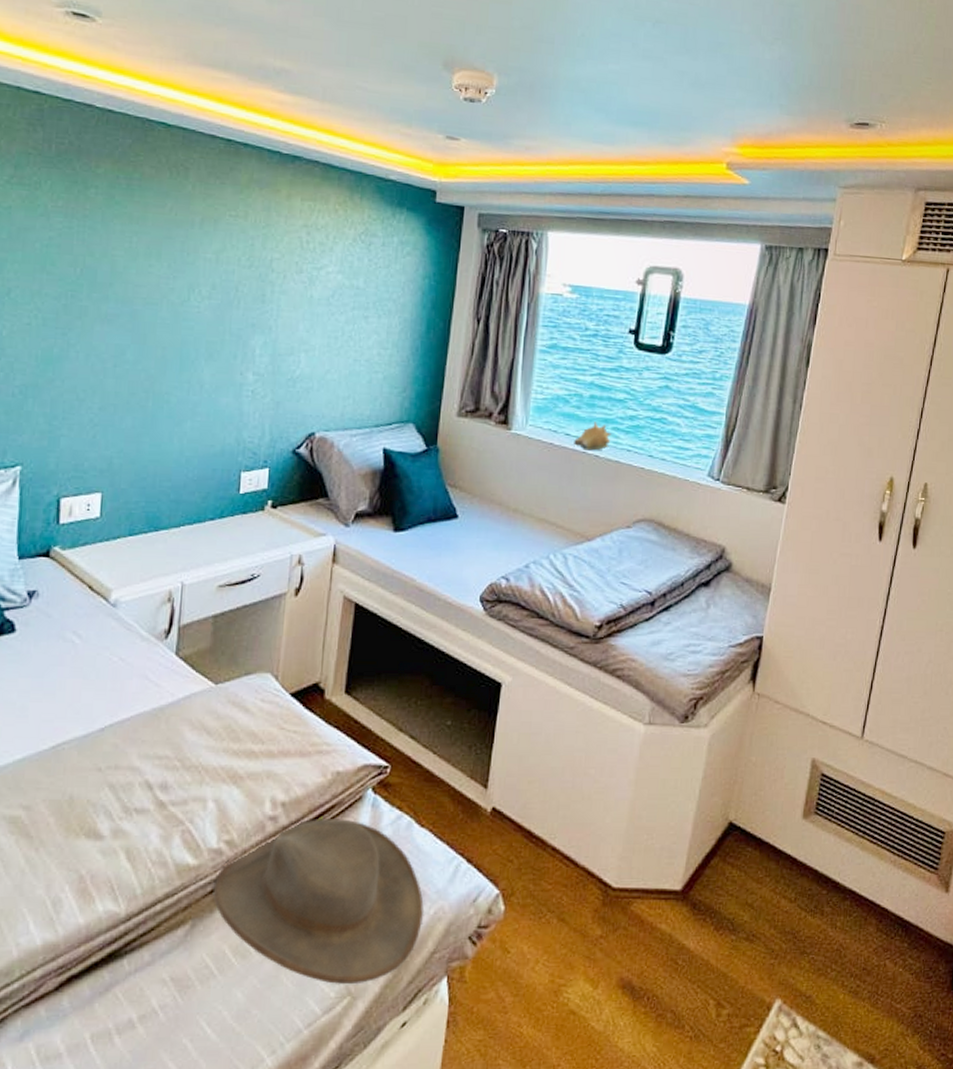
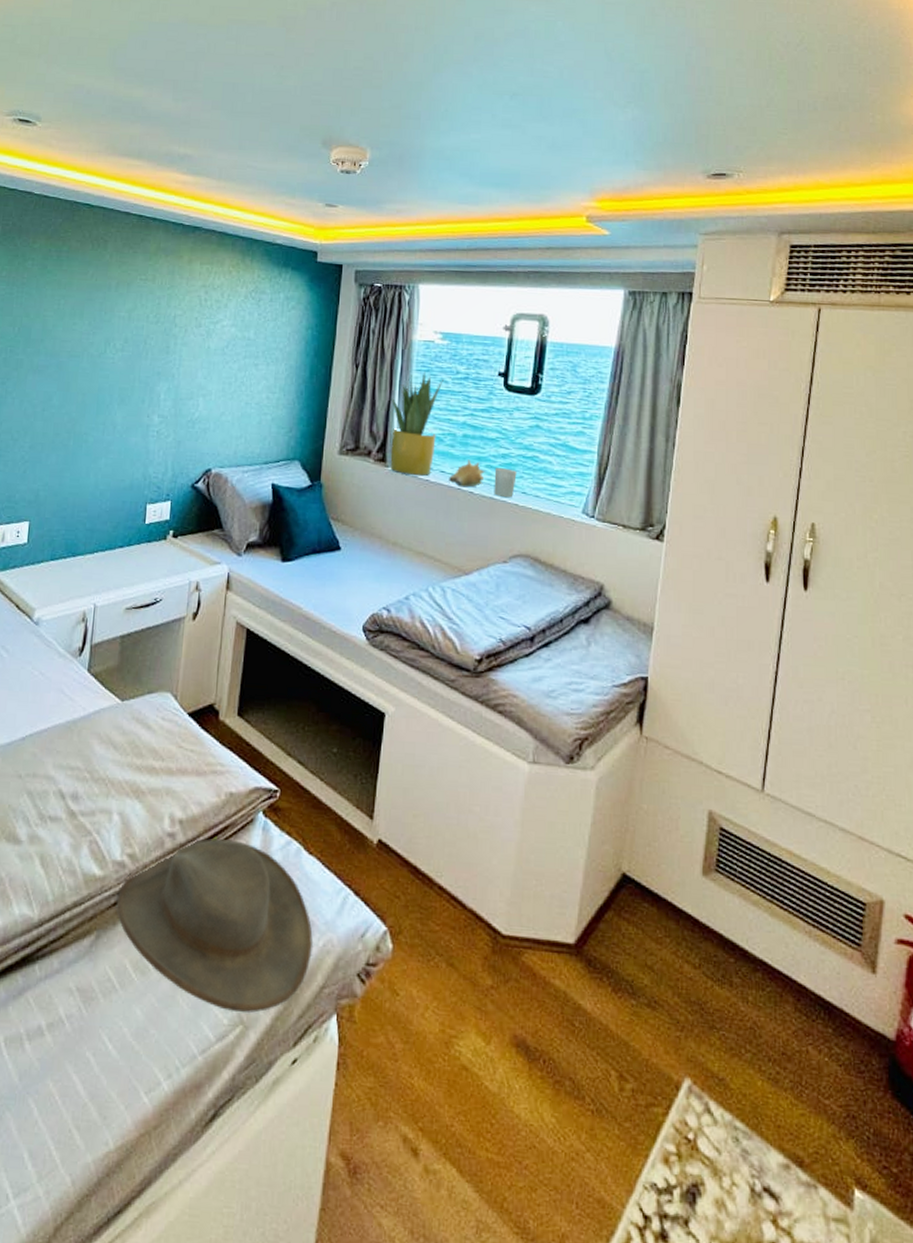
planter: none [512,327,571,439] -> present [390,371,444,476]
candle holder: none [620,430,644,462] -> present [494,468,517,498]

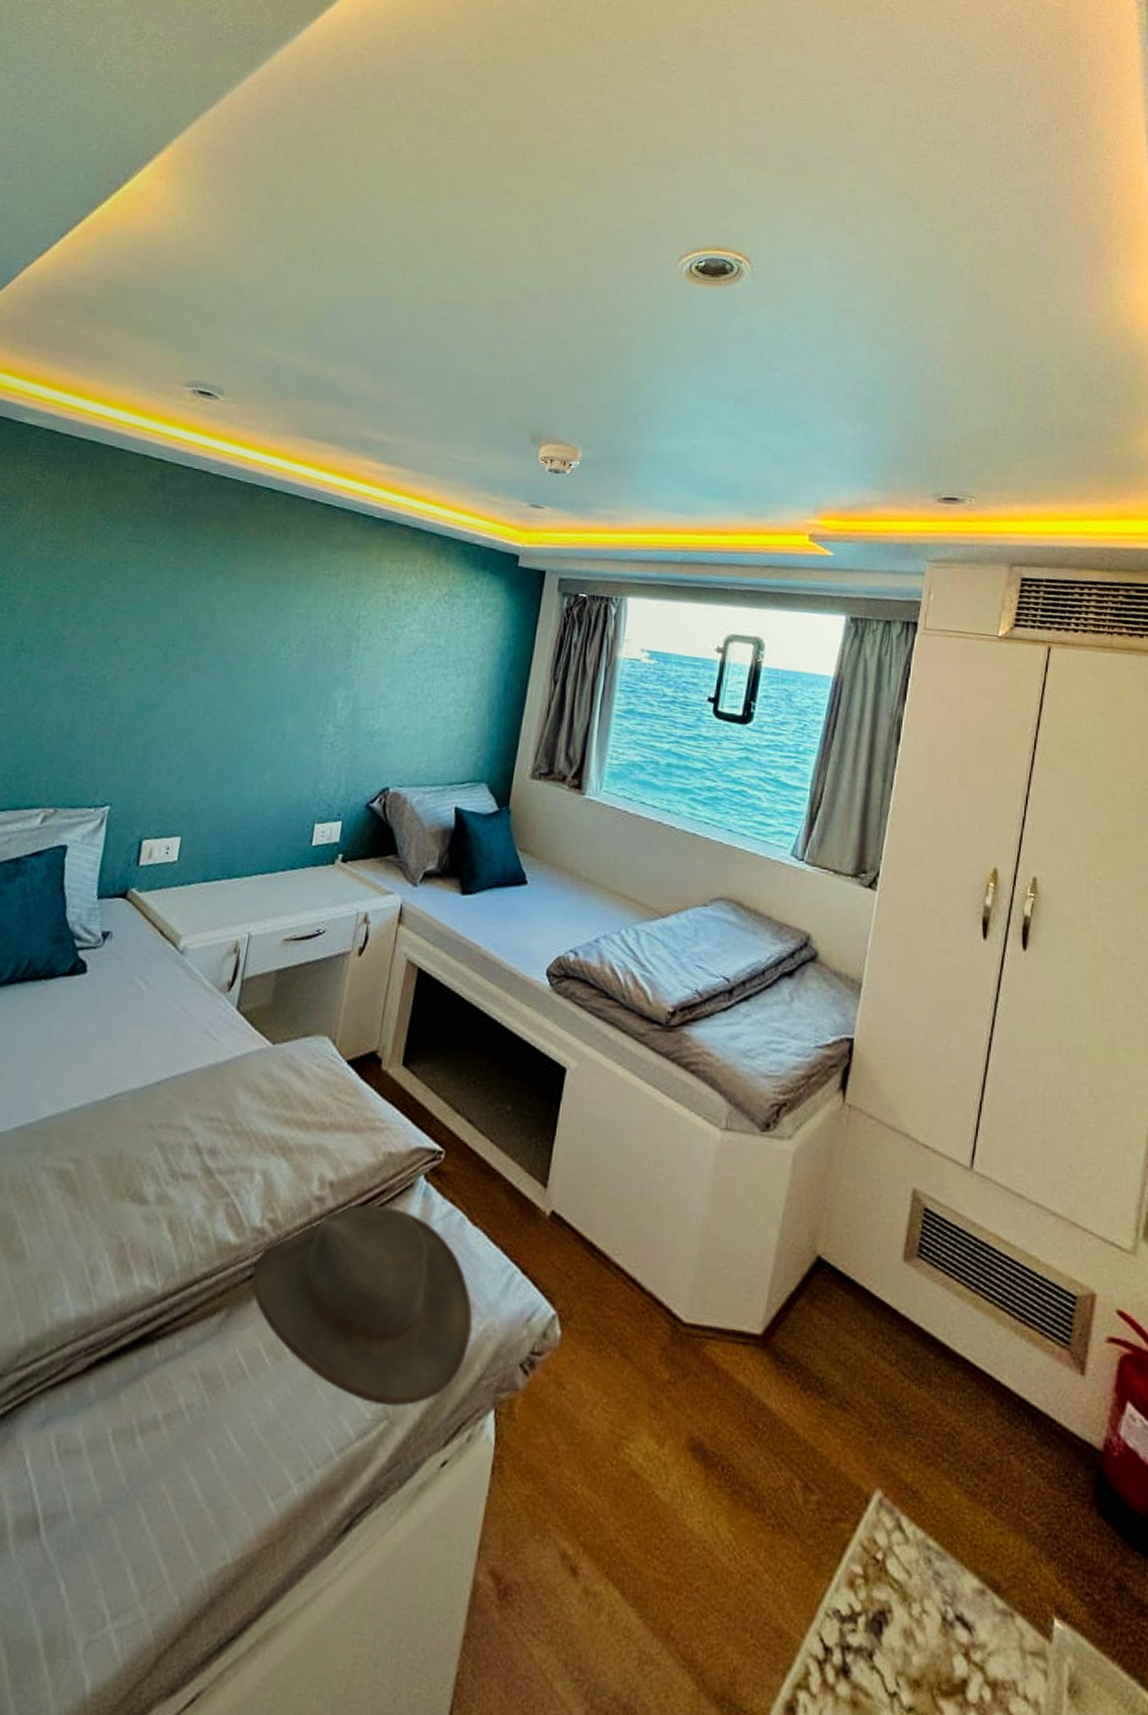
planter: present [390,371,444,476] -> none [585,692,649,806]
seashell: present [449,459,485,488] -> none [649,791,689,822]
candle holder: present [494,468,517,498] -> none [697,801,723,835]

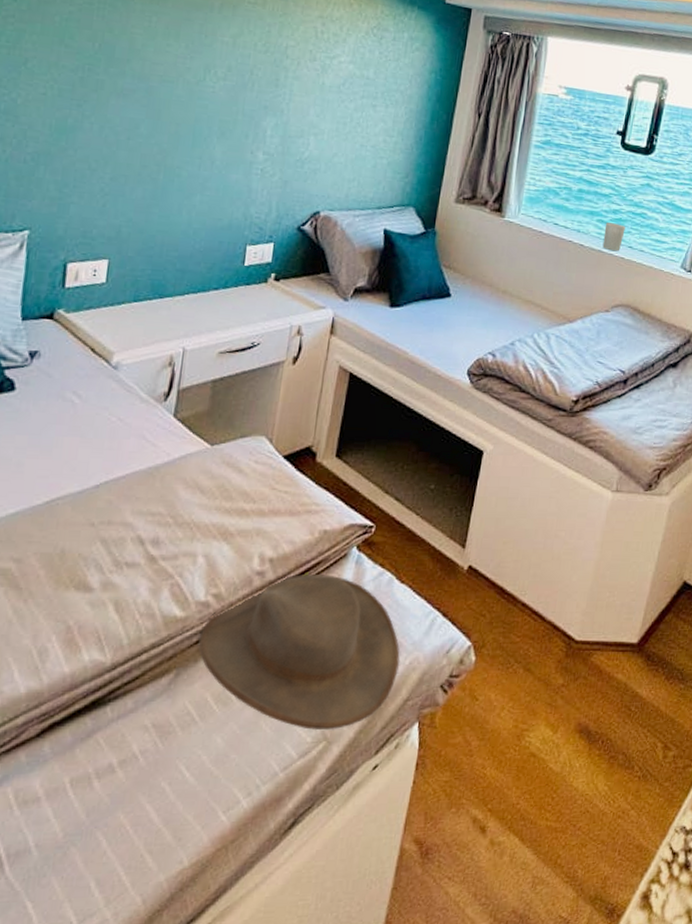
candle holder: none [697,801,723,835] -> present [602,222,626,252]

